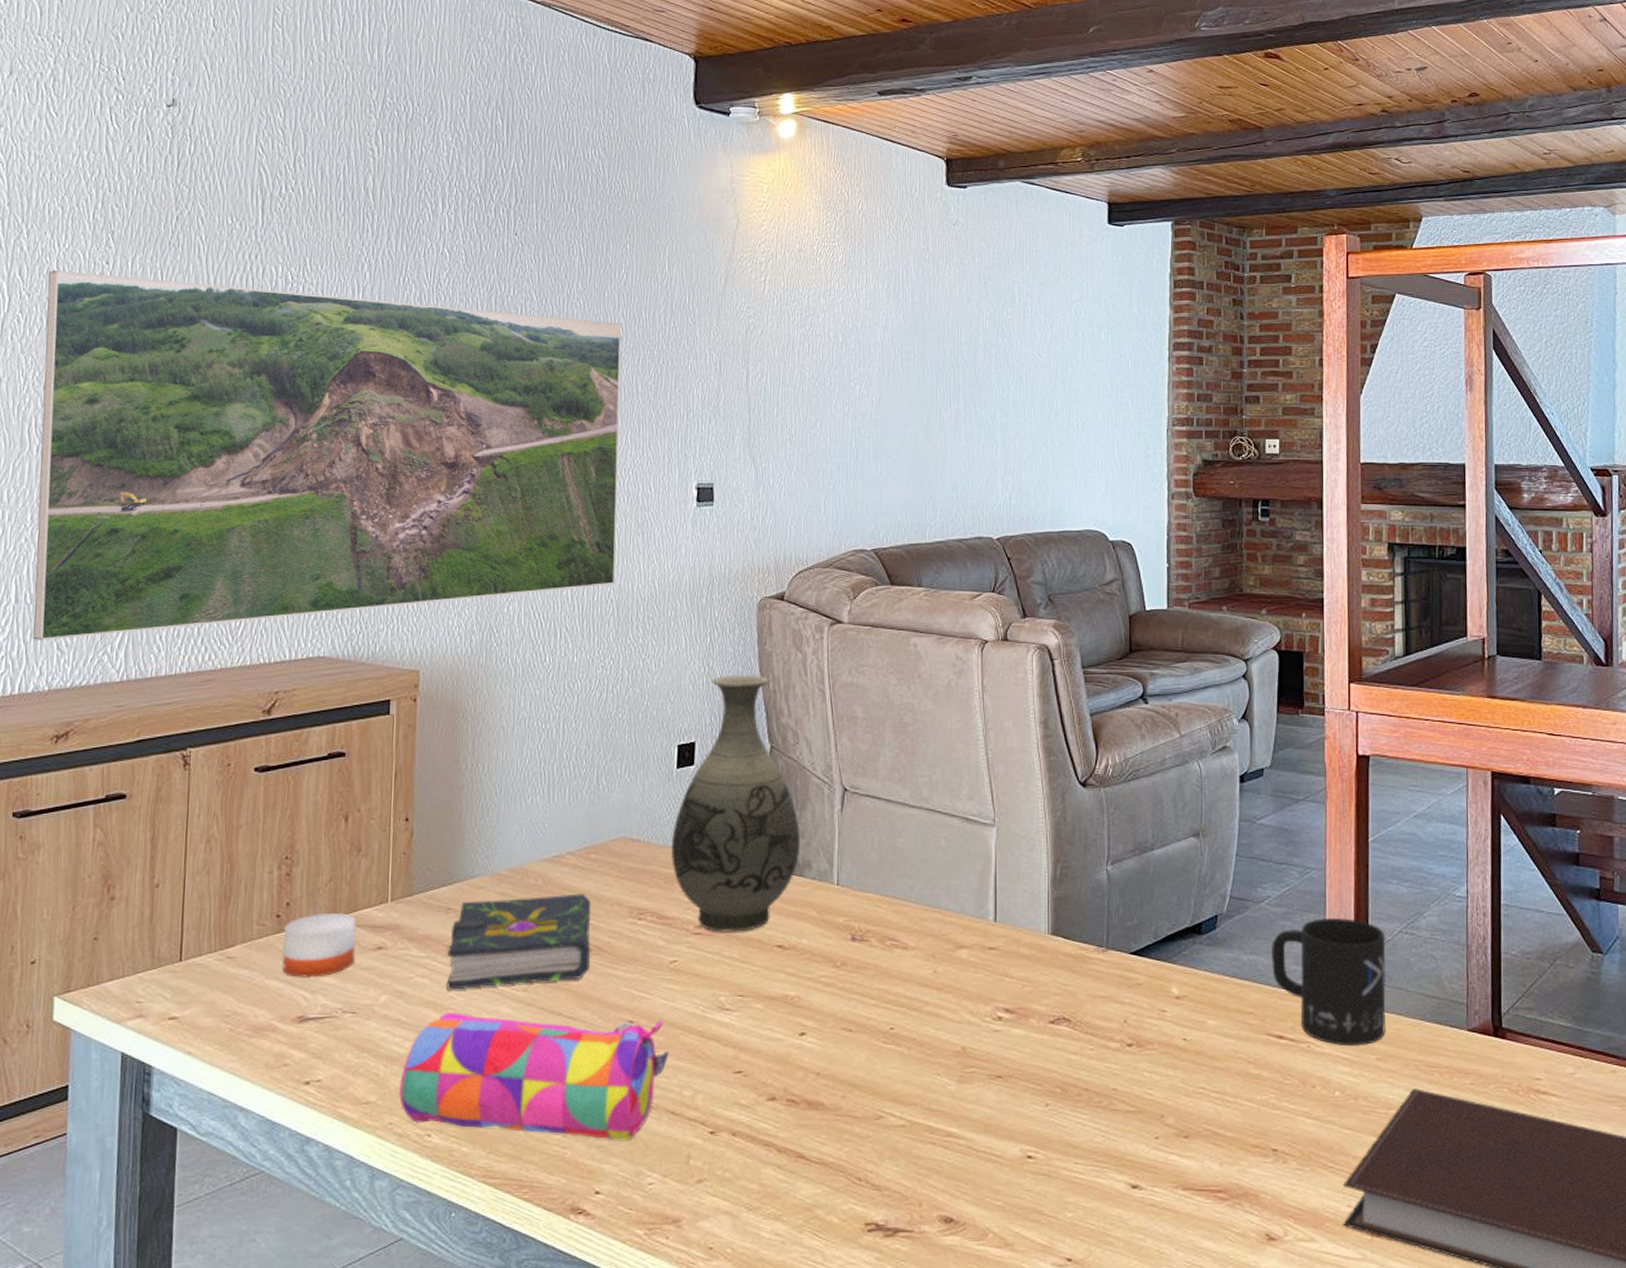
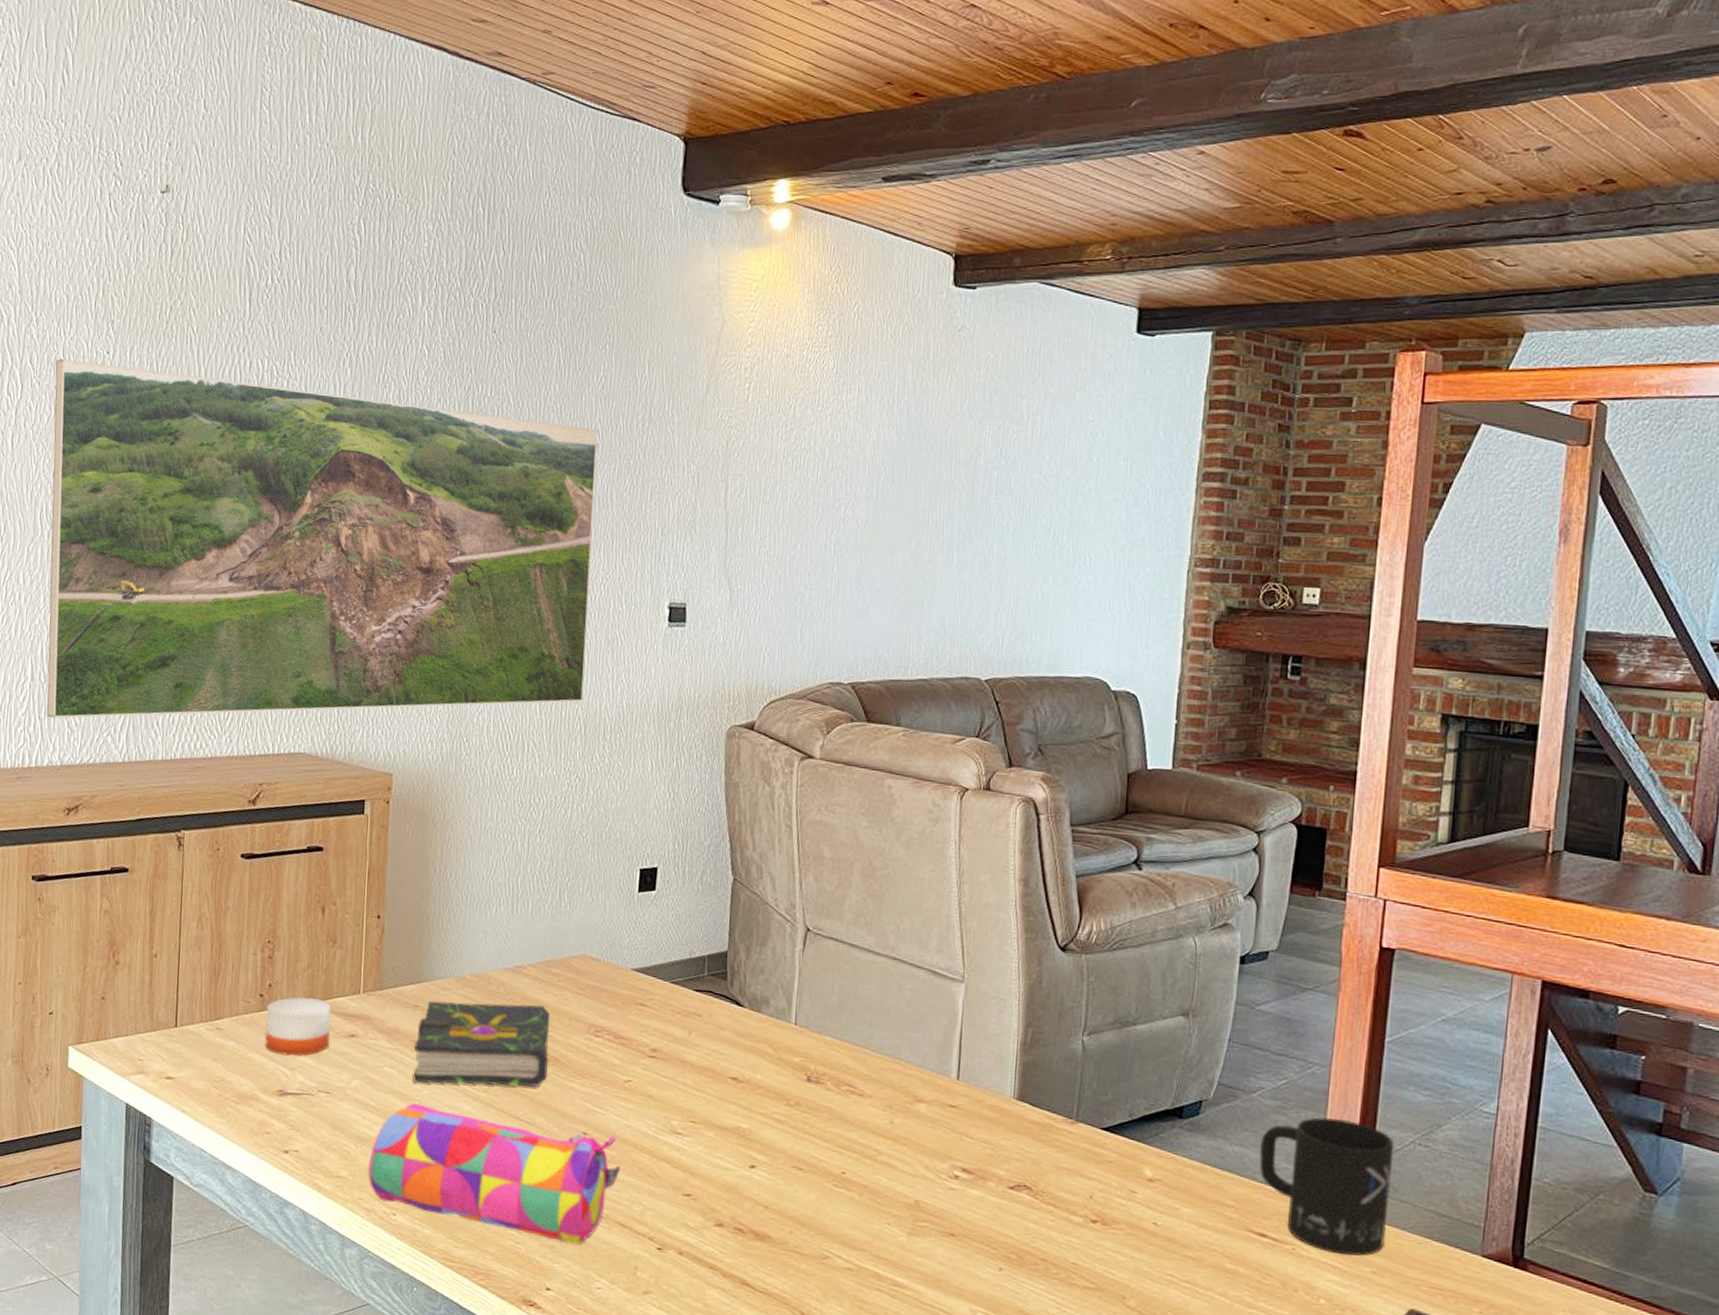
vase: present [671,674,801,932] -> none [630,803,760,1060]

